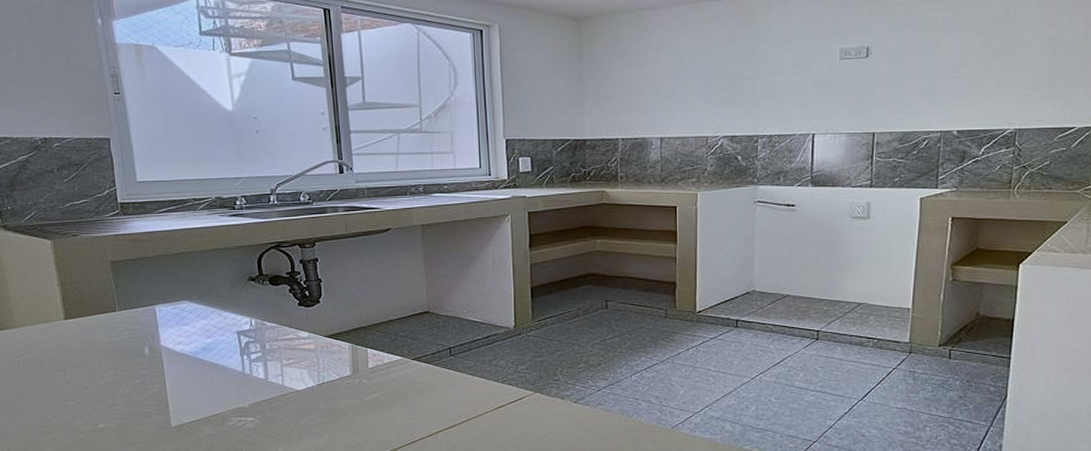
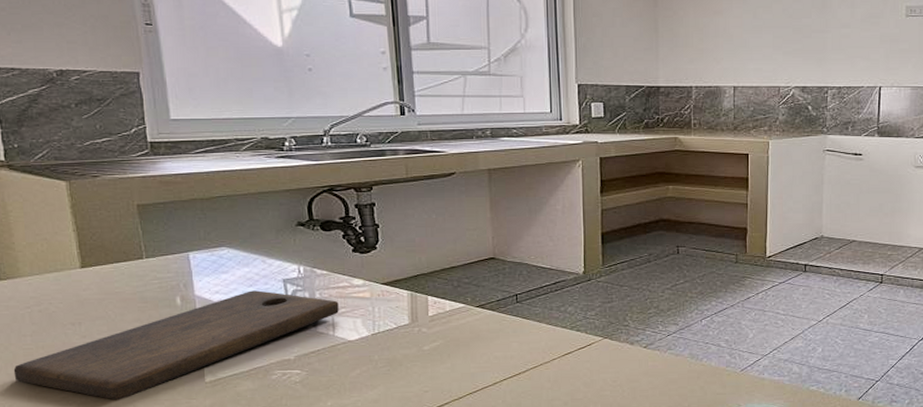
cutting board: none [11,342,287,442] -> present [13,290,339,400]

